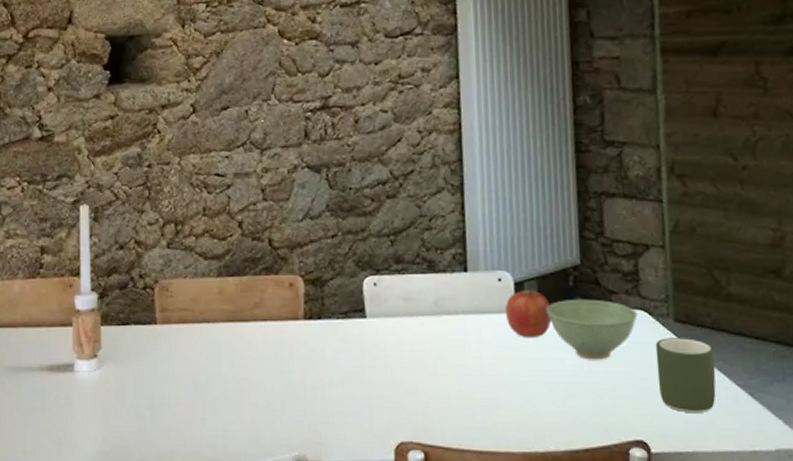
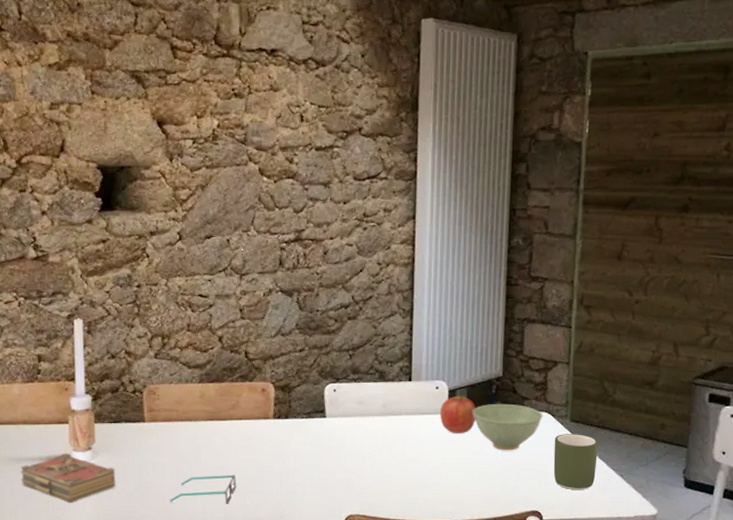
book: none [19,361,124,421] -> present [20,452,116,502]
glasses: none [184,388,263,426] -> present [169,474,236,504]

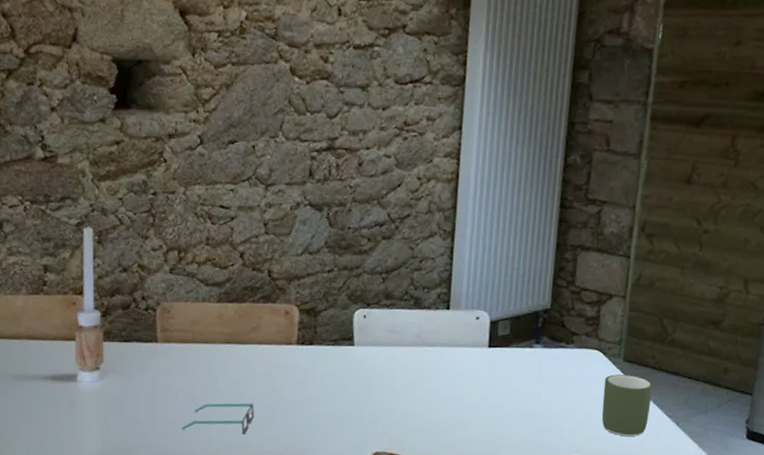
book: present [20,452,116,502] -> none [23,372,125,425]
fruit: present [439,395,476,433] -> none [479,327,520,369]
bowl: present [473,403,543,451] -> none [515,338,594,391]

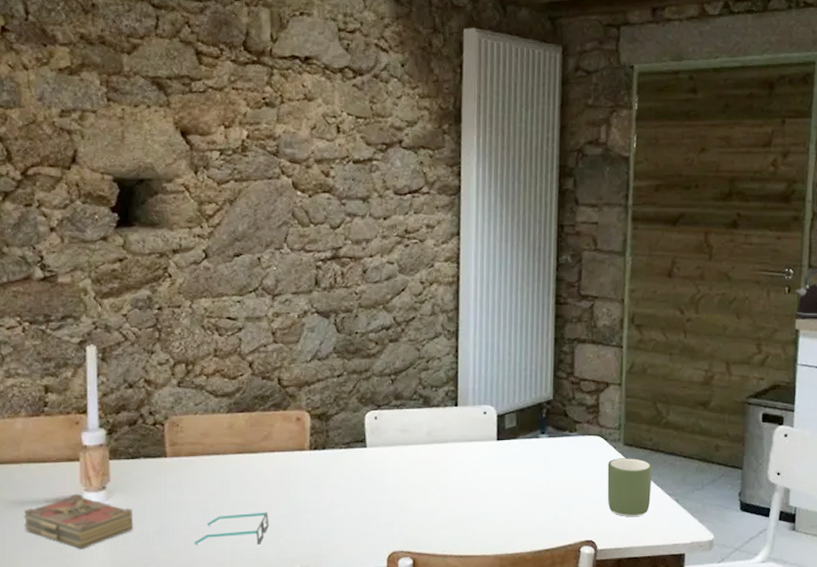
book: none [23,372,125,425] -> present [23,493,134,549]

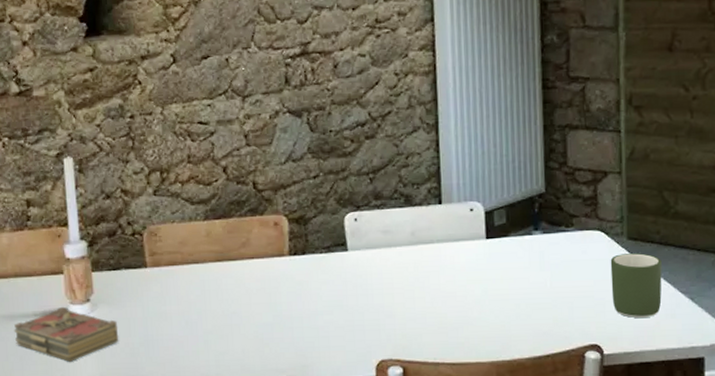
glasses: present [194,512,269,545] -> none [178,321,252,356]

